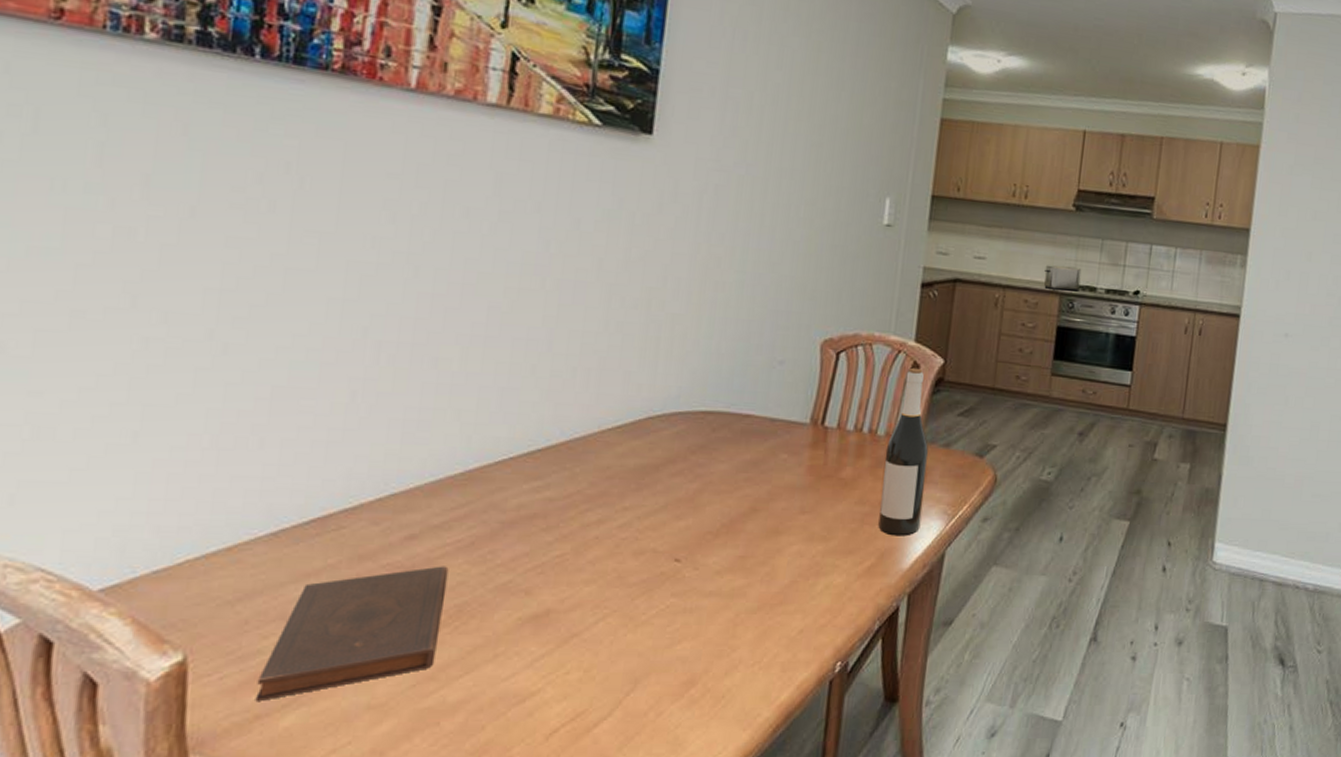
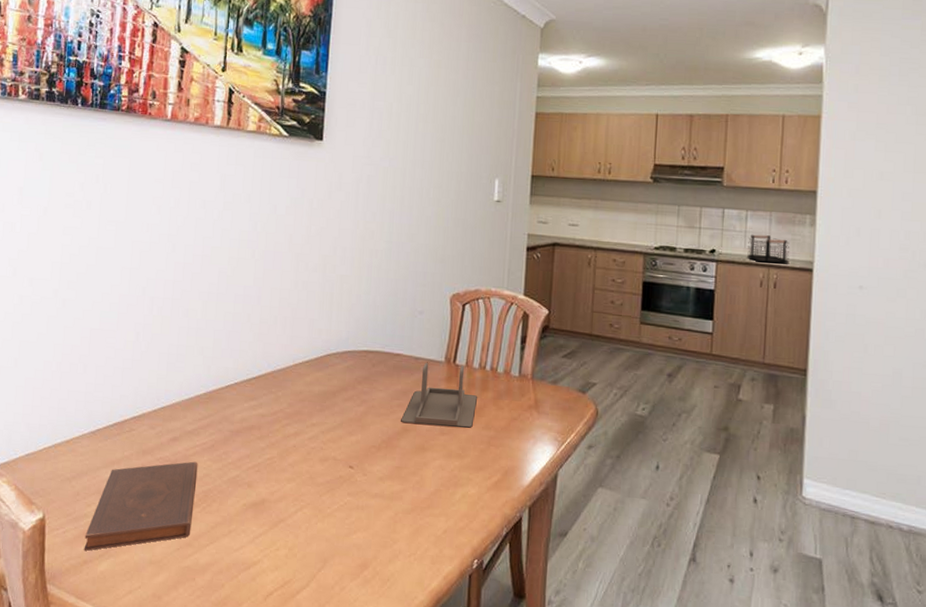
napkin holder: none [748,425,850,505] -> present [401,363,477,429]
wine bottle: present [878,367,929,536] -> none [501,317,540,458]
toaster: present [1044,265,1082,292] -> none [629,229,662,252]
dish rack: none [1173,274,1218,309] -> present [747,234,790,264]

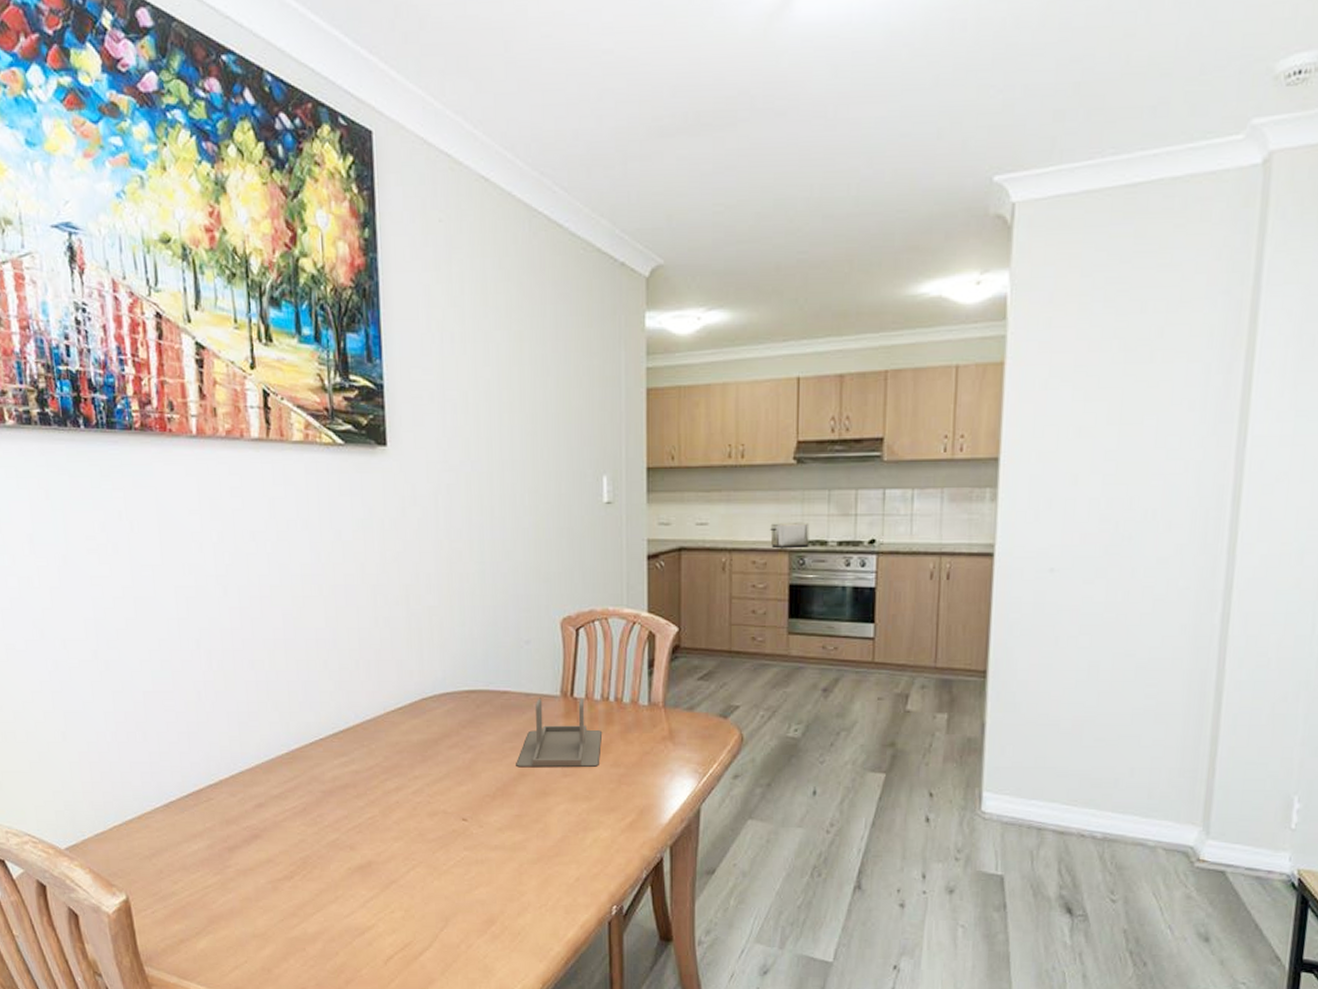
book: present [84,461,198,551] -> none [176,827,294,929]
toaster: none [629,229,662,252] -> present [770,521,810,549]
dish rack: present [747,234,790,264] -> none [914,517,966,552]

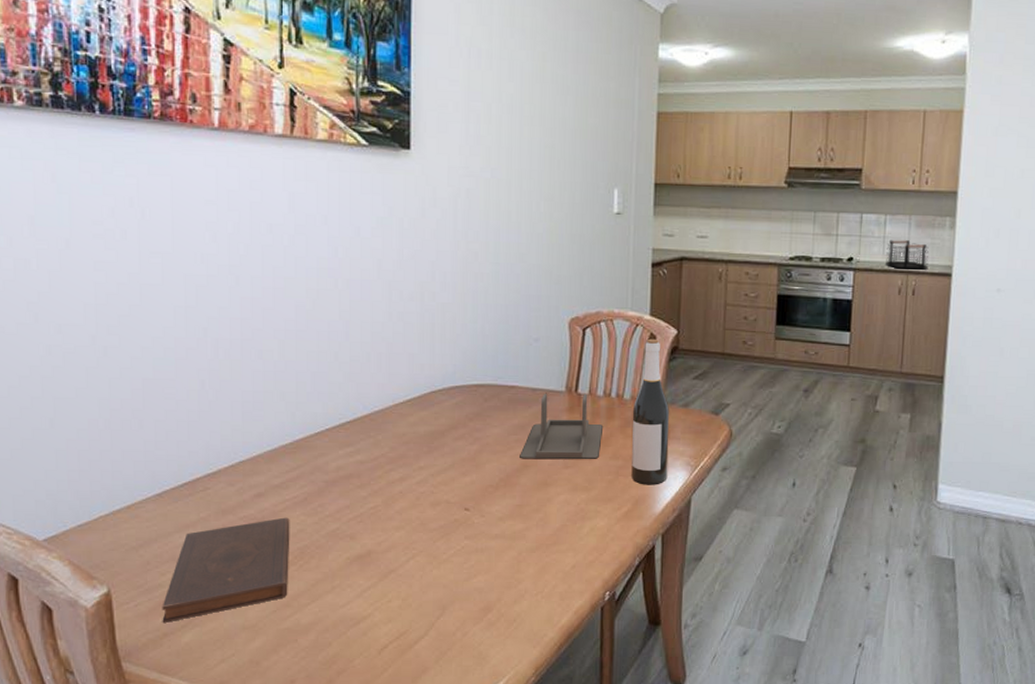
book: none [176,827,294,929] -> present [162,517,290,623]
wine bottle: none [633,637,674,794] -> present [630,338,670,485]
toaster: present [770,521,810,549] -> none [762,238,797,263]
dish rack: none [914,517,966,552] -> present [886,240,929,270]

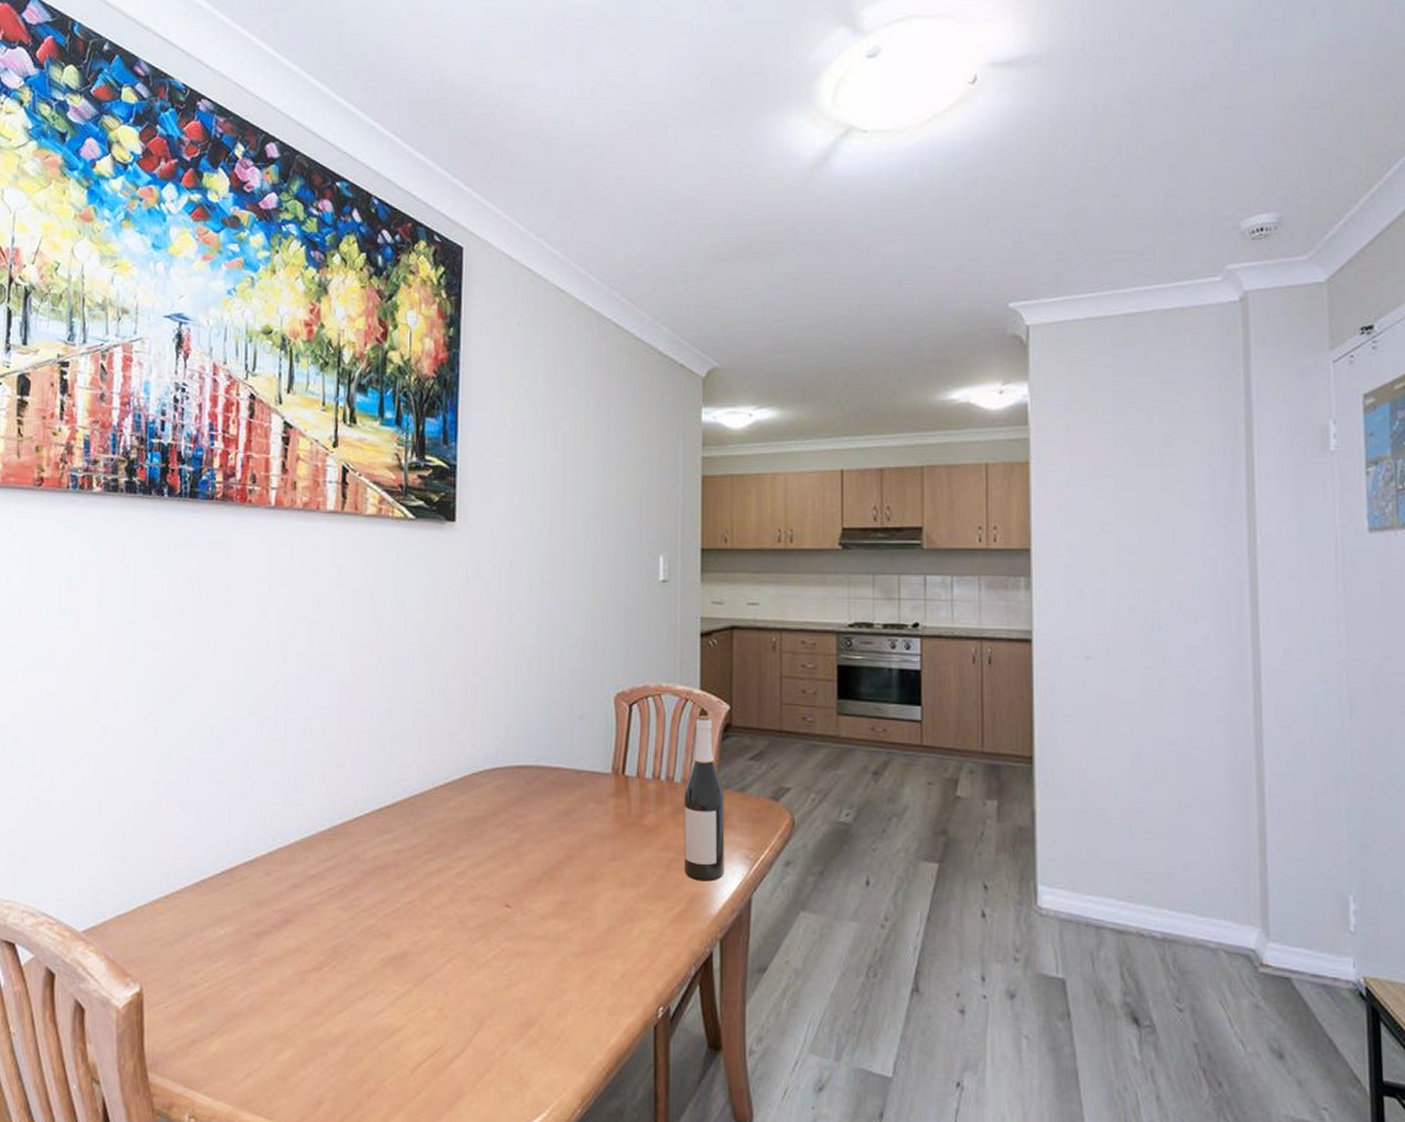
book: present [162,517,290,623] -> none [191,911,325,1028]
napkin holder: present [520,394,603,460] -> none [564,776,652,852]
dish rack: present [886,240,929,270] -> none [956,603,1005,636]

